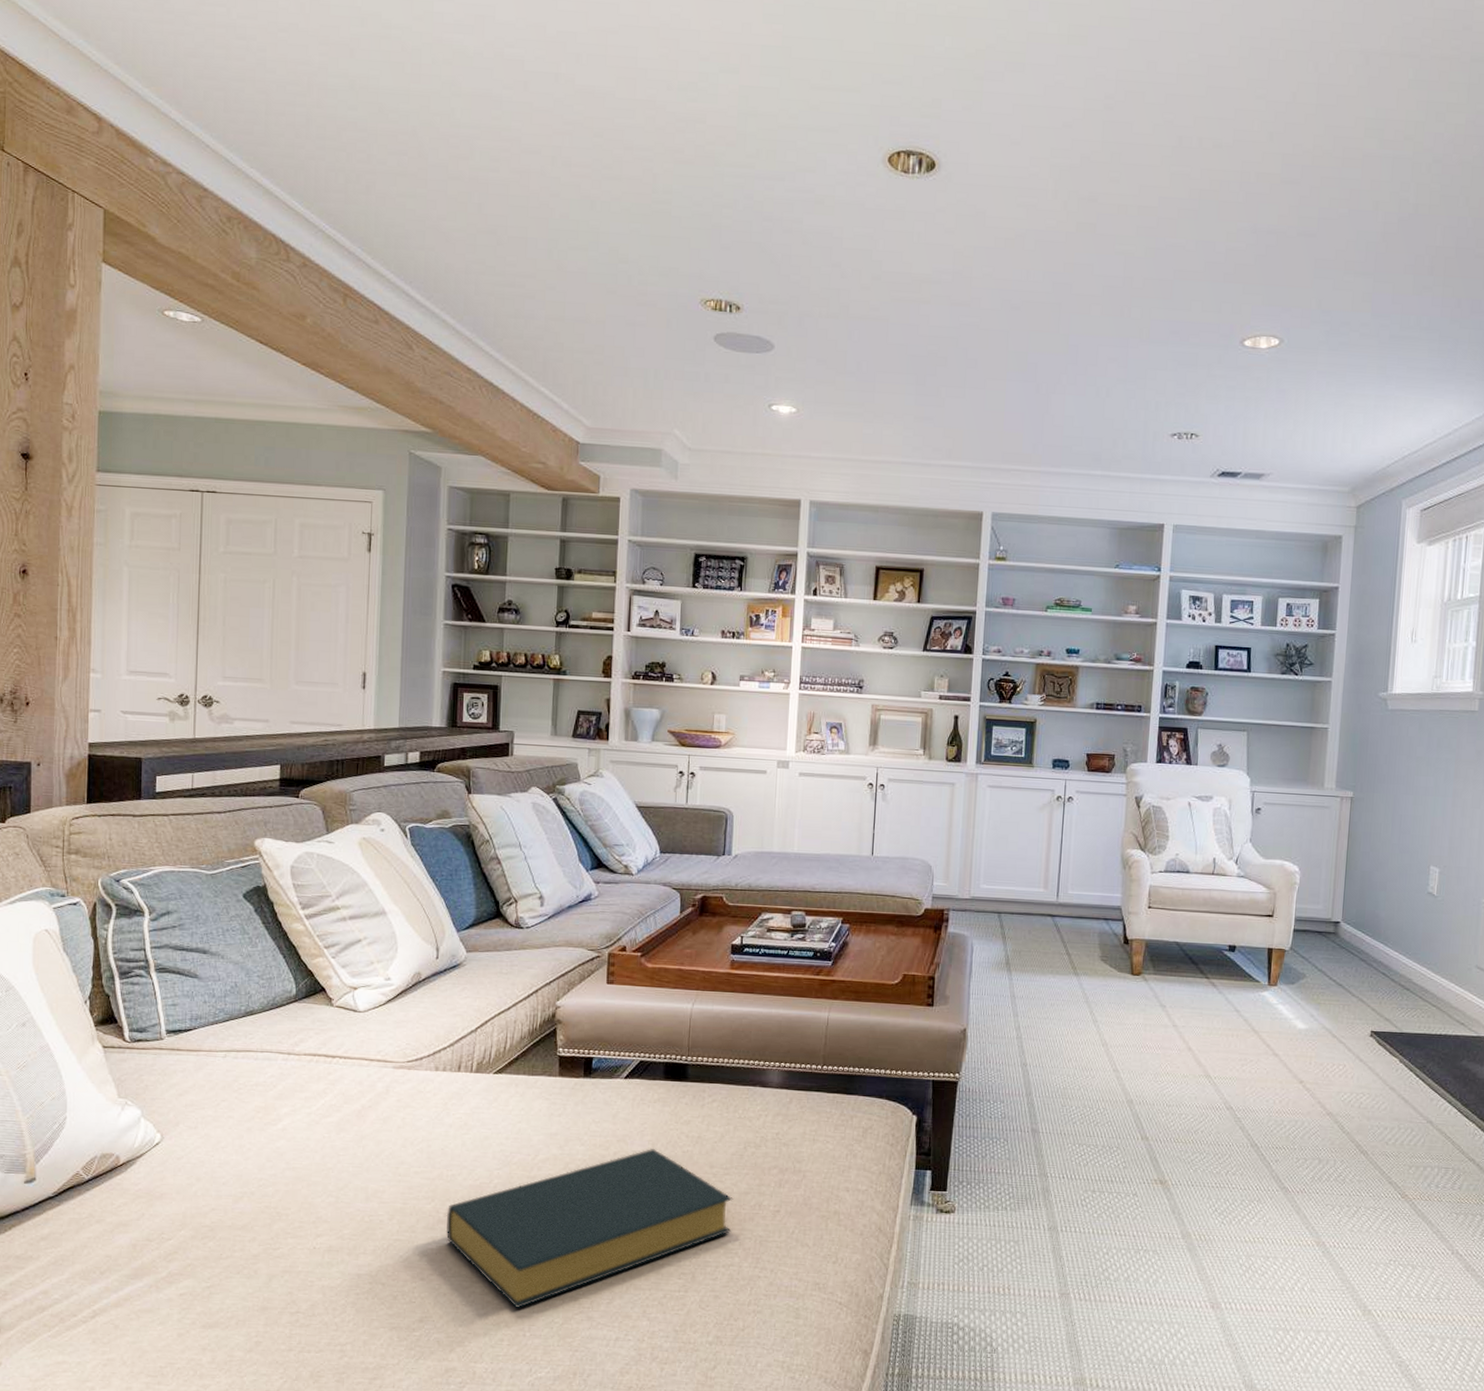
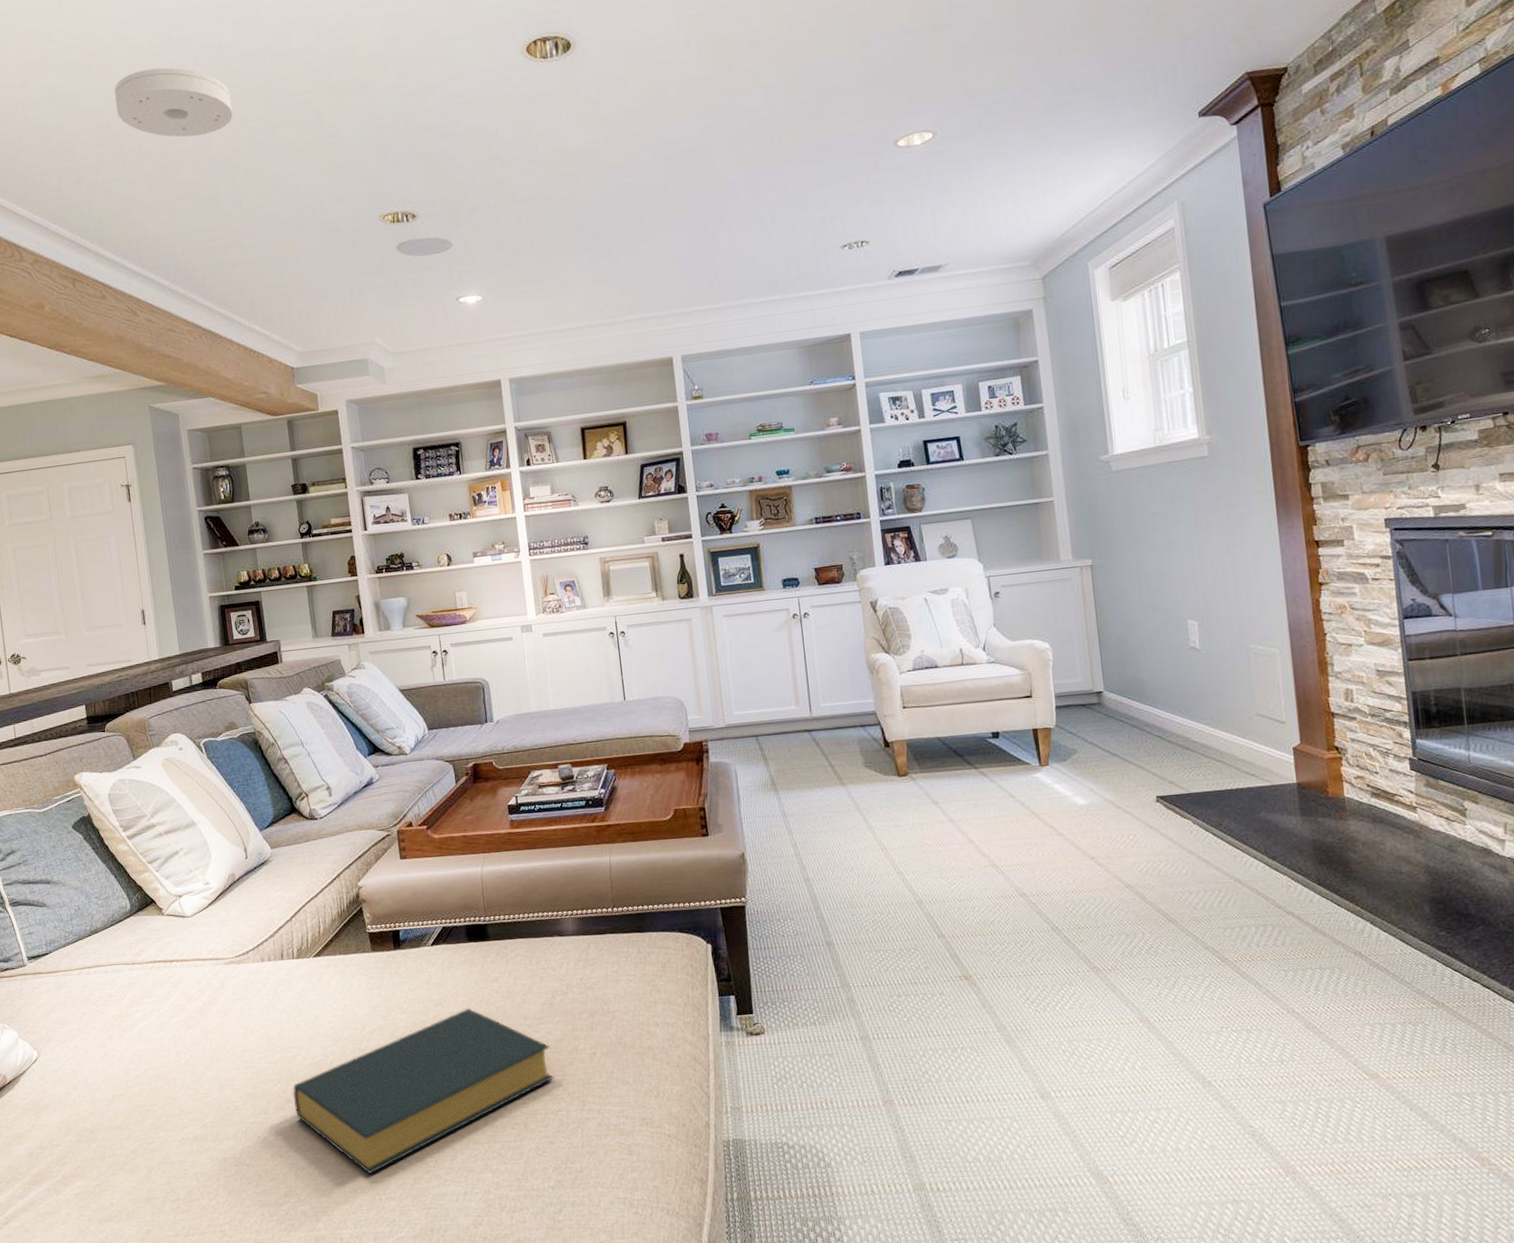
smoke detector: none [427,81,559,169] -> present [114,68,233,137]

